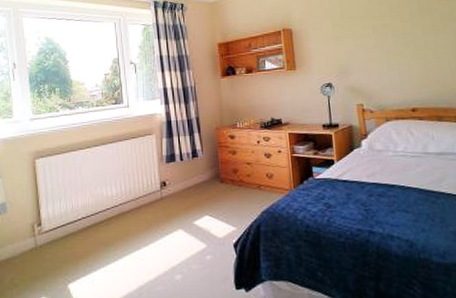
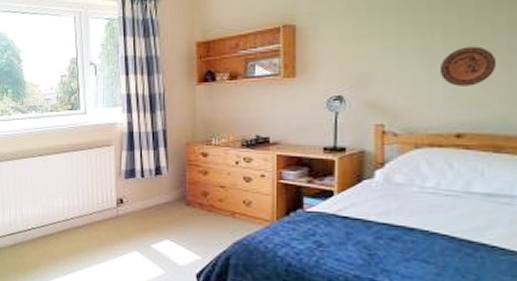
decorative plate: none [394,43,430,73] -> present [439,46,497,86]

